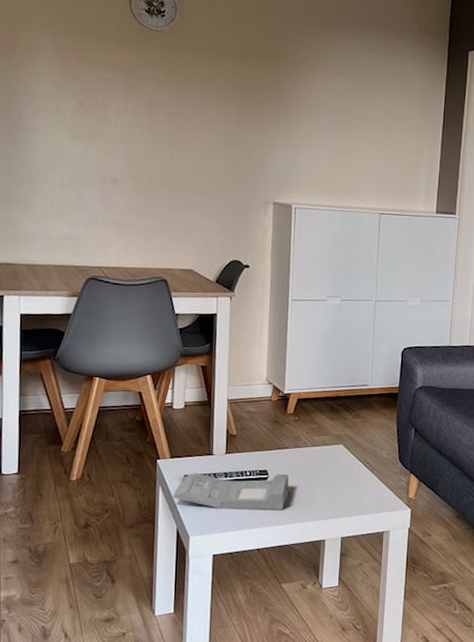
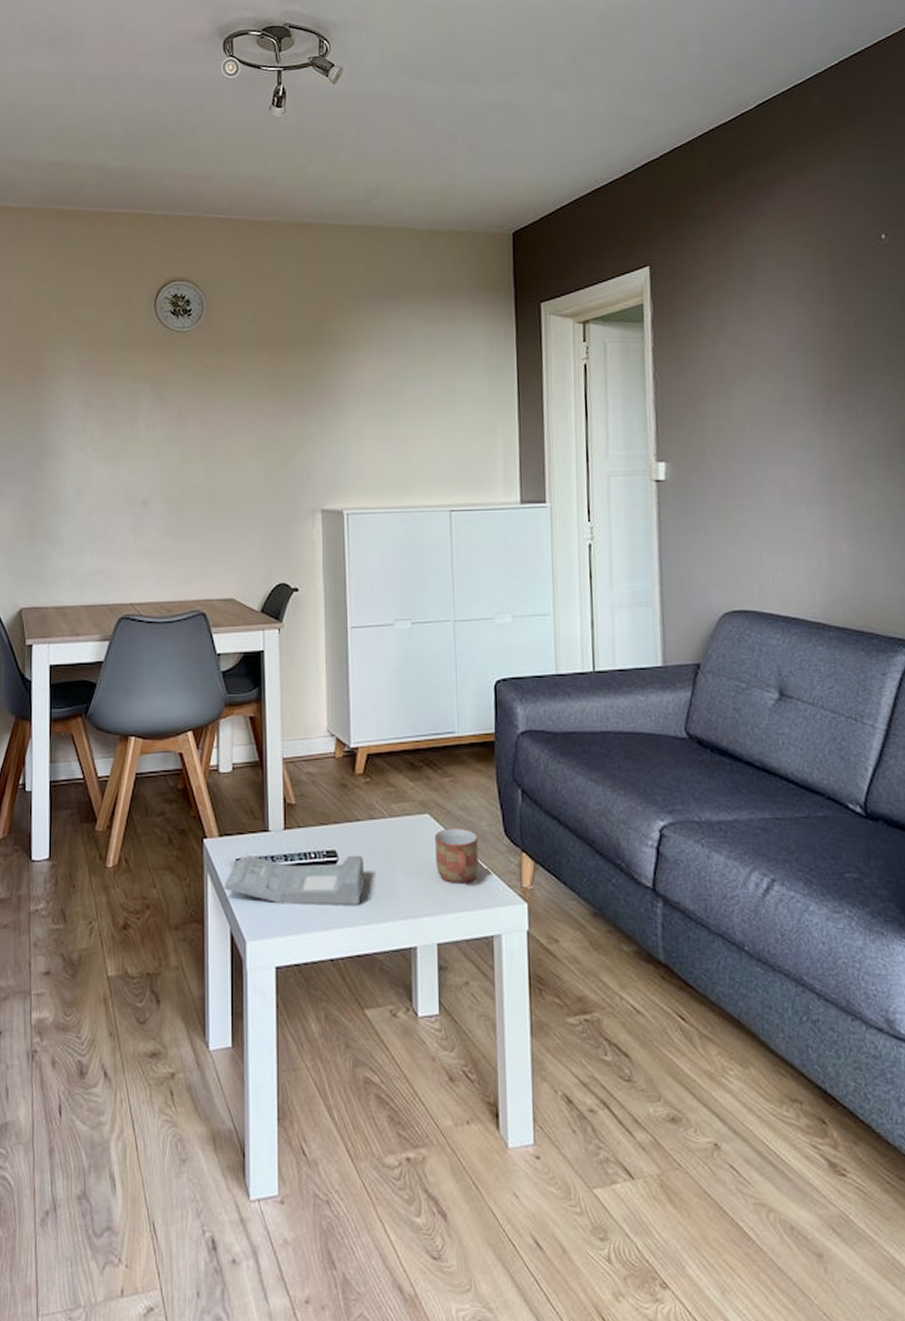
mug: none [345,456,380,495] -> present [434,829,479,884]

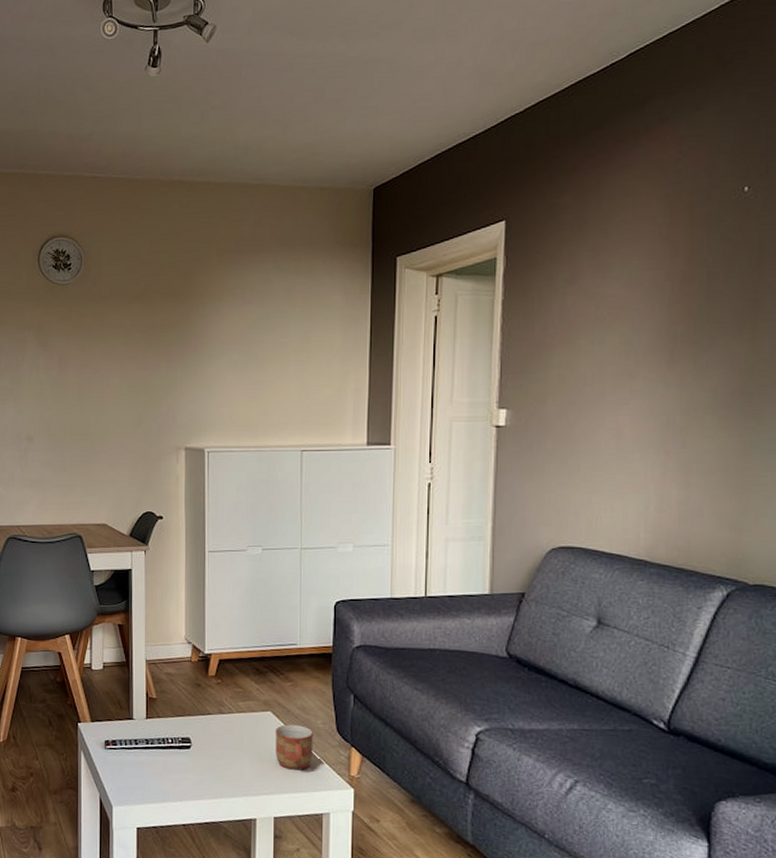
magazine: present [223,855,365,906] -> none [94,738,214,783]

